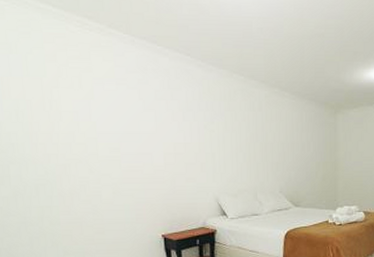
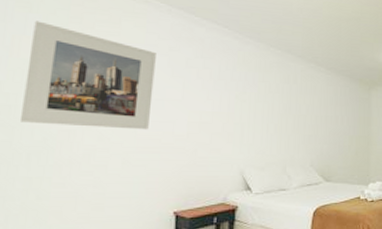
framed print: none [16,61,130,162] -> present [21,21,156,130]

